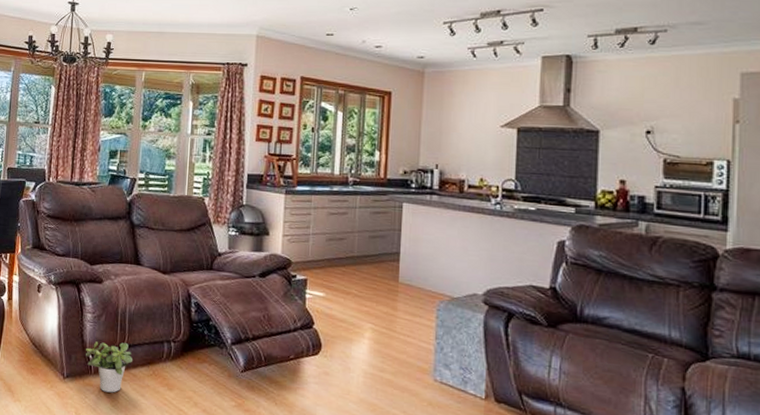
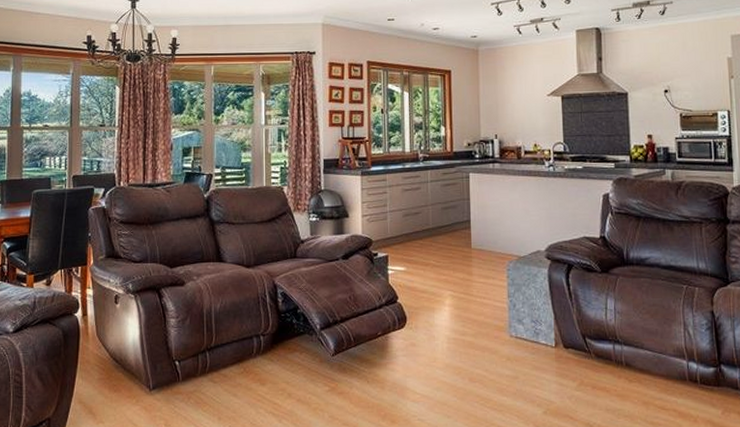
potted plant: present [85,341,133,393] -> none [171,344,223,398]

